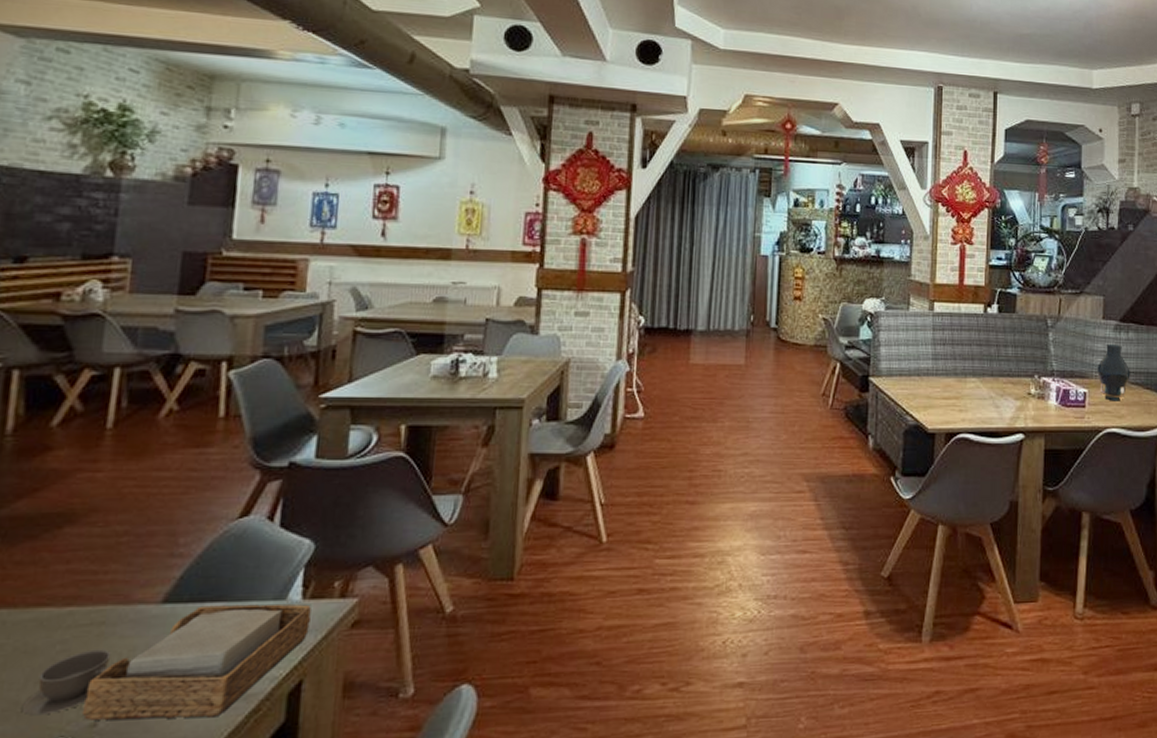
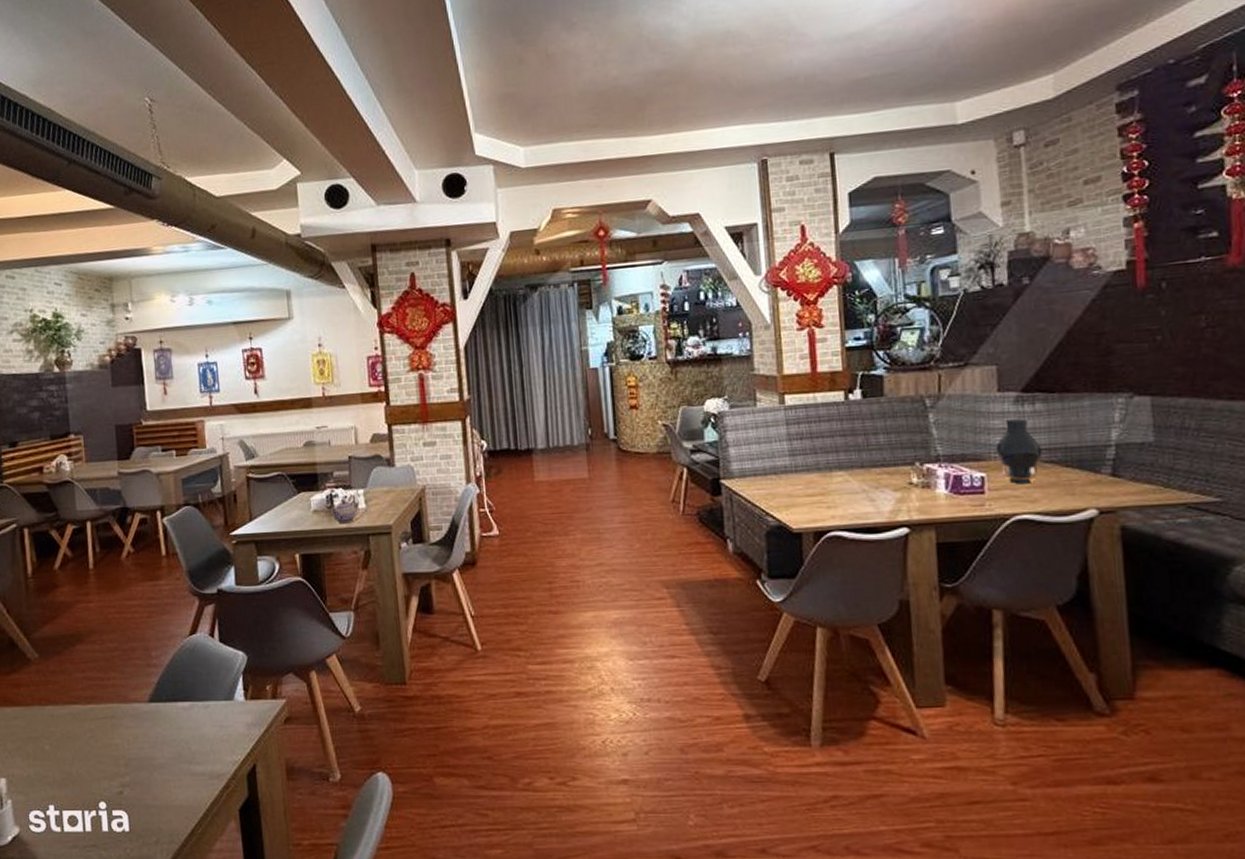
teacup: present [21,649,112,716] -> none [74,736,123,784]
napkin holder: present [81,603,311,721] -> none [111,703,254,791]
teapot: none [454,366,488,394] -> present [330,499,358,524]

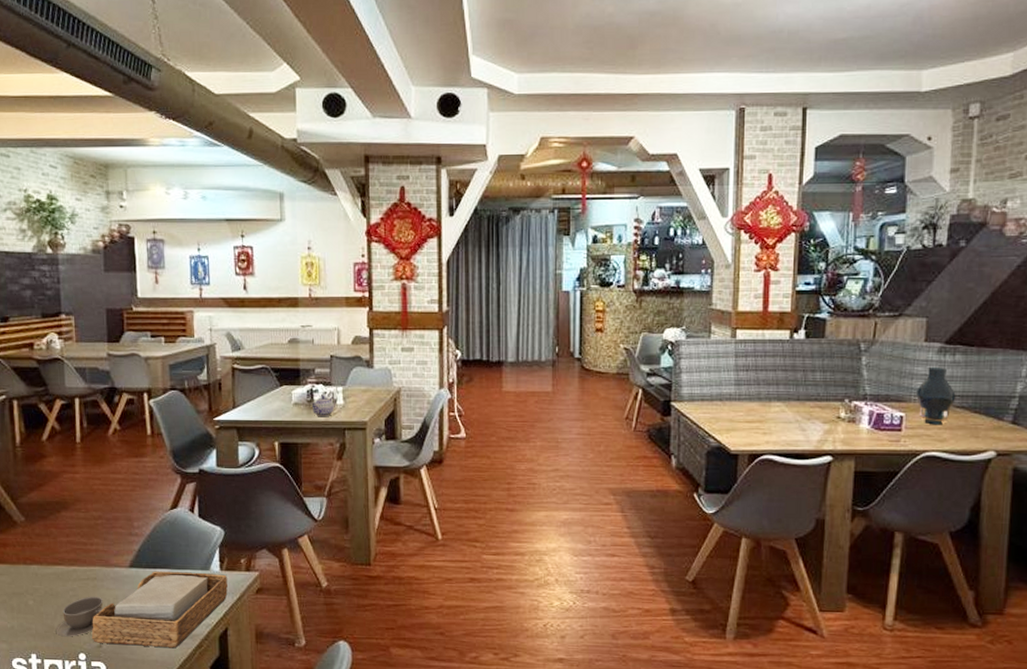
teacup: none [74,736,123,784] -> present [55,596,103,637]
napkin holder: none [111,703,254,791] -> present [91,571,228,648]

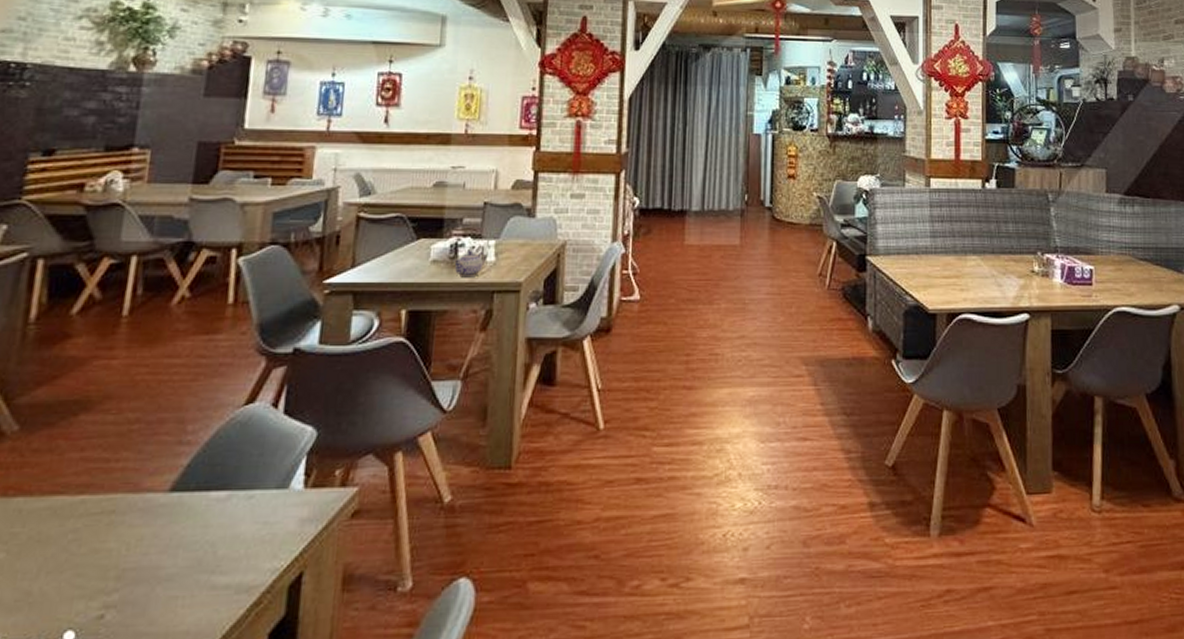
teacup: present [55,596,103,637] -> none [33,538,120,607]
napkin holder: present [91,571,228,648] -> none [90,492,313,613]
vase: present [916,368,956,425] -> none [1103,219,1138,278]

